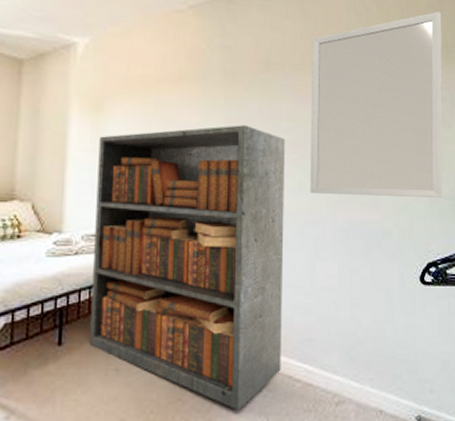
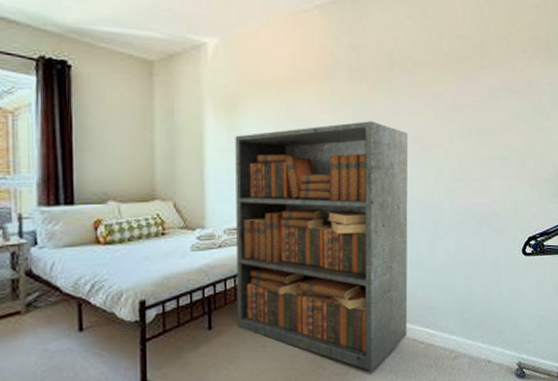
home mirror: present [309,11,443,198] -> none [430,10,545,181]

